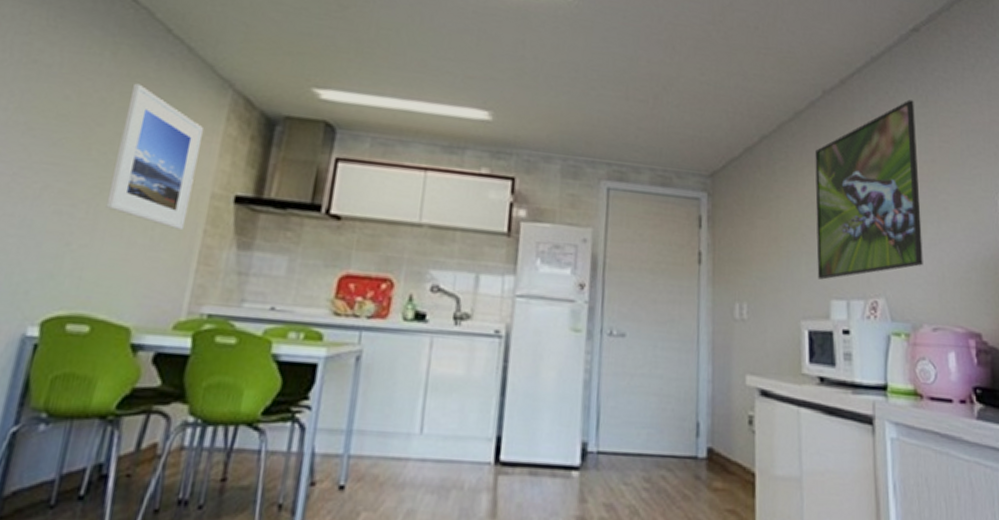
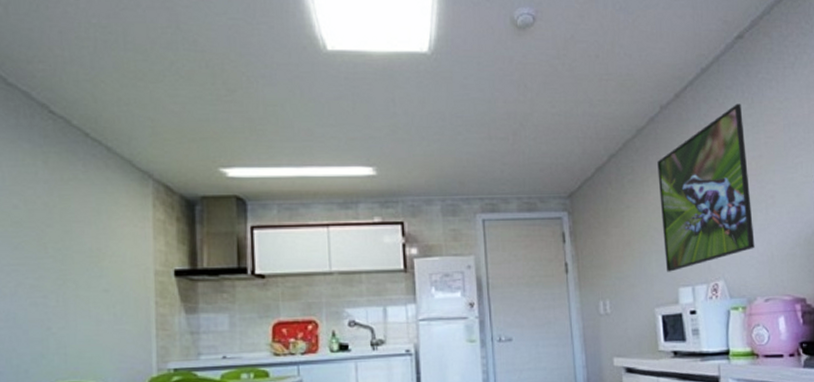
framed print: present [105,83,203,231] -> none [67,186,139,305]

